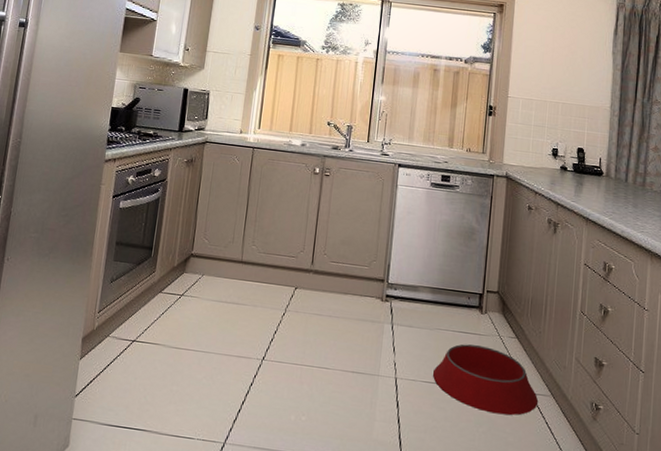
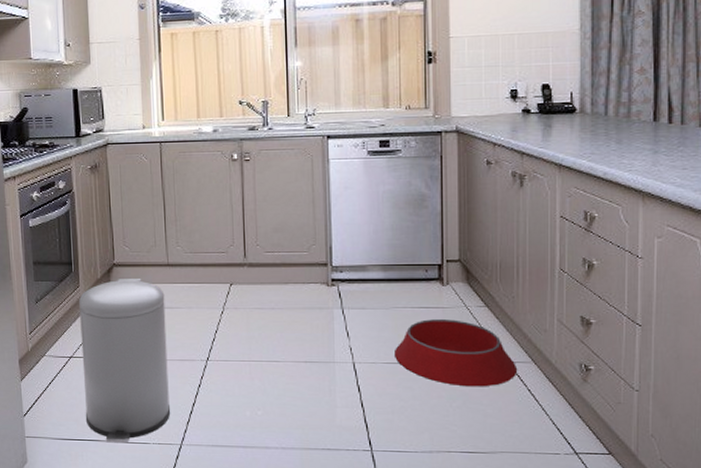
pedal bin: none [136,269,234,436] -> present [79,279,171,443]

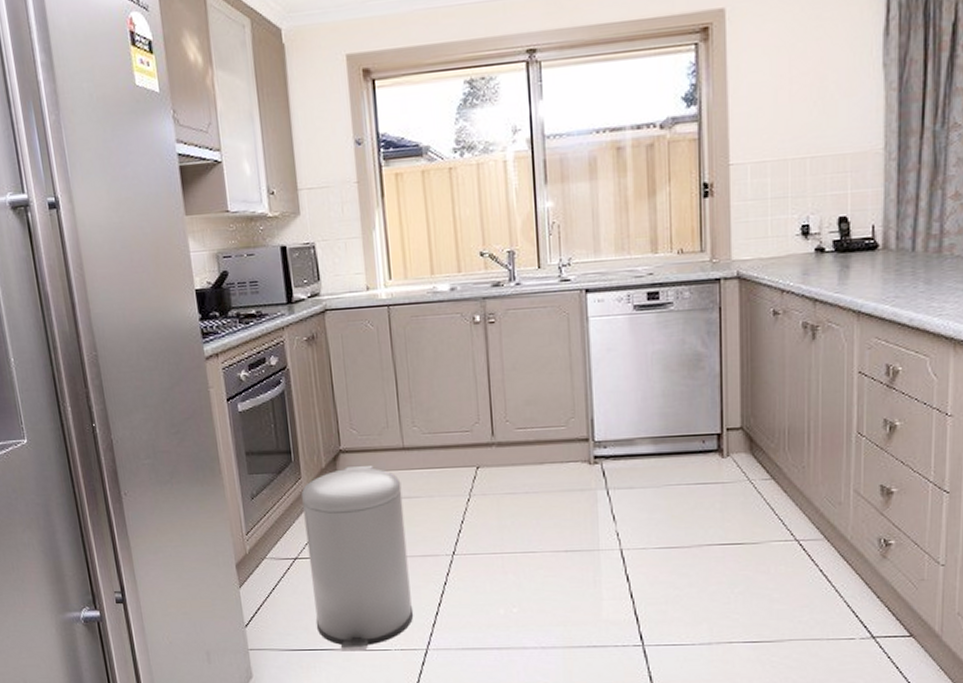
pet bowl: present [395,319,518,387] -> none [668,495,808,570]

